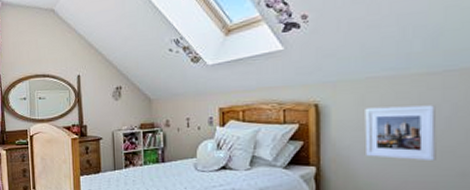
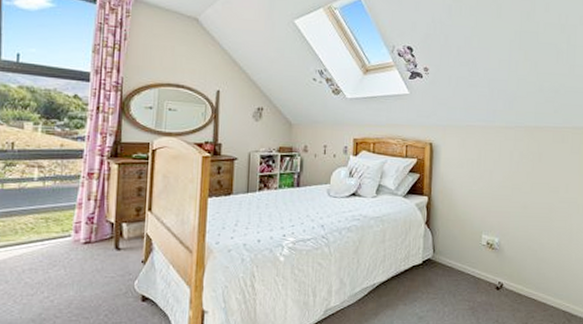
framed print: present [364,105,437,162] -> none [464,150,510,196]

